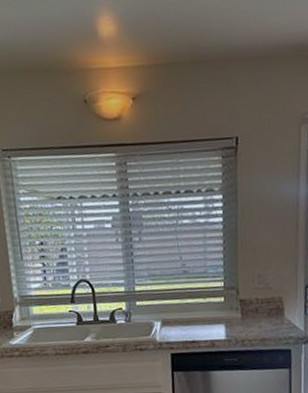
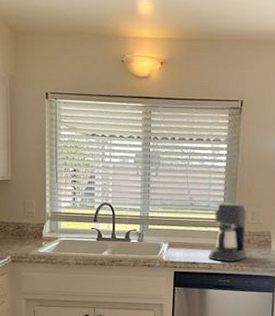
coffee maker: none [210,265,256,337] -> present [208,203,247,261]

